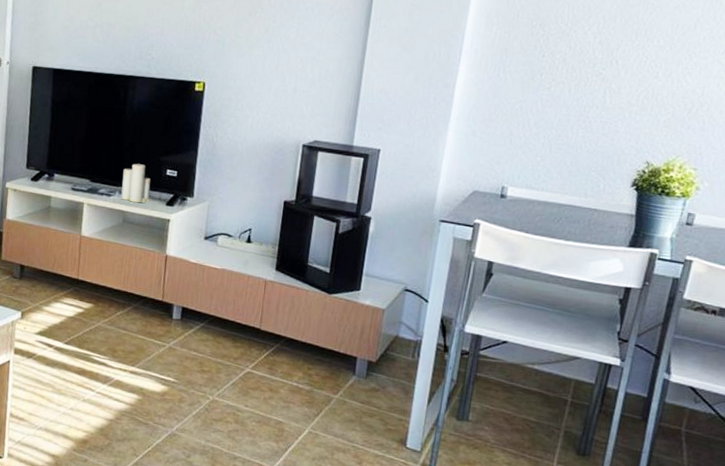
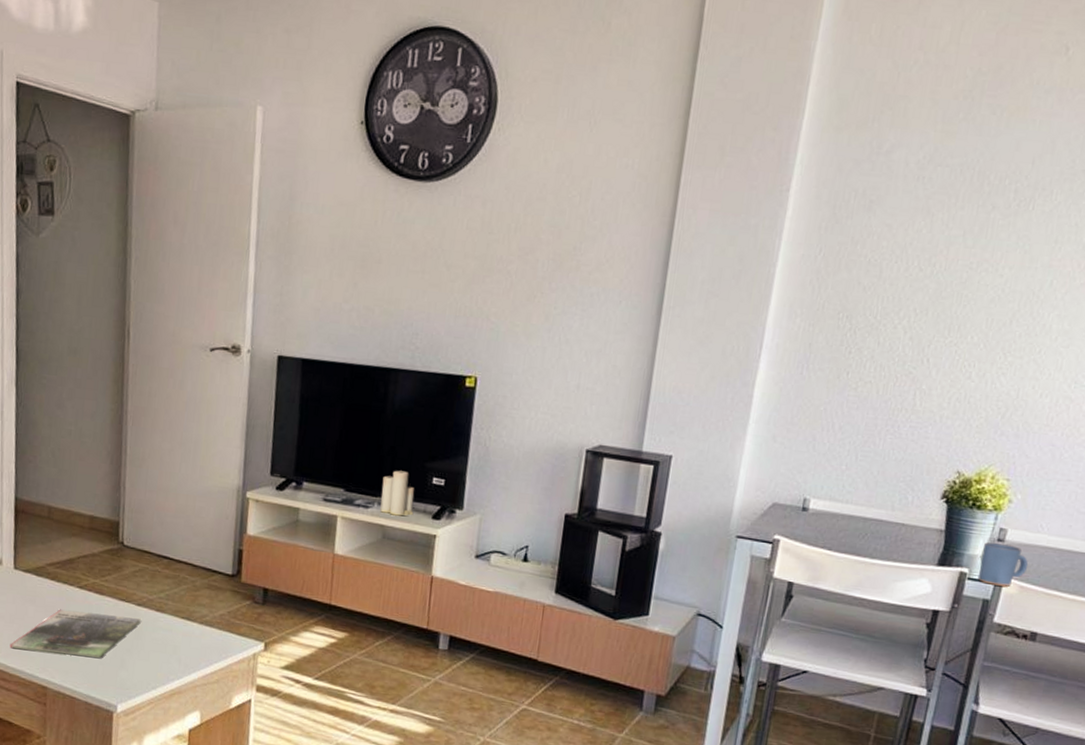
mug: none [668,226,716,266] -> present [978,542,1029,587]

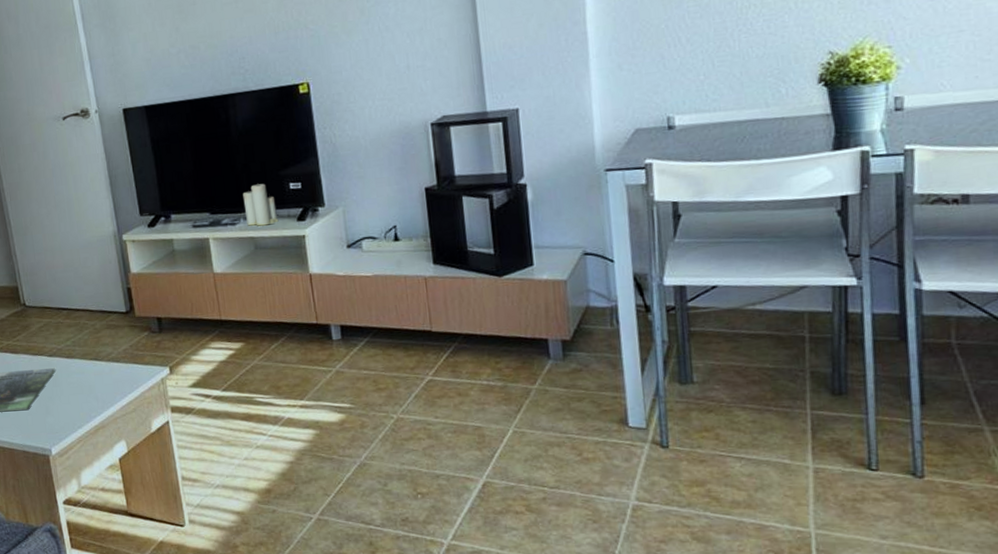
mug: present [978,542,1029,587] -> none [881,111,939,157]

